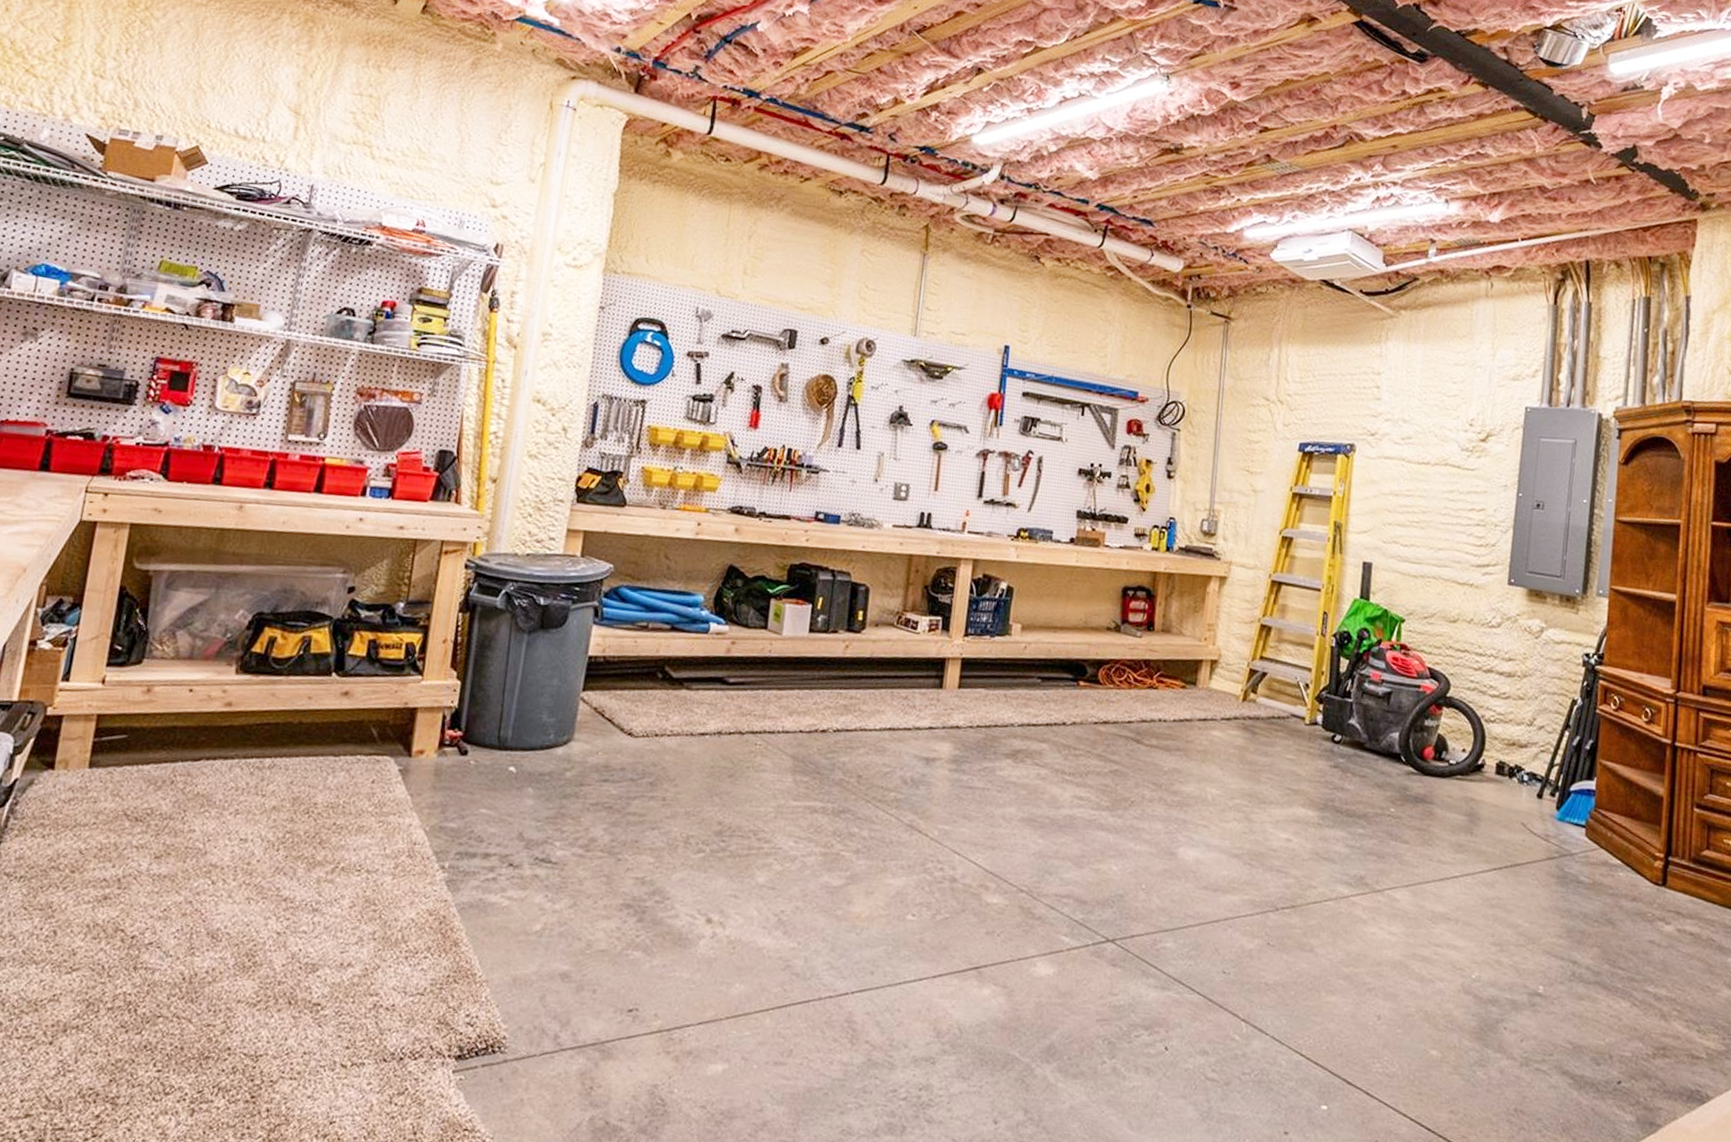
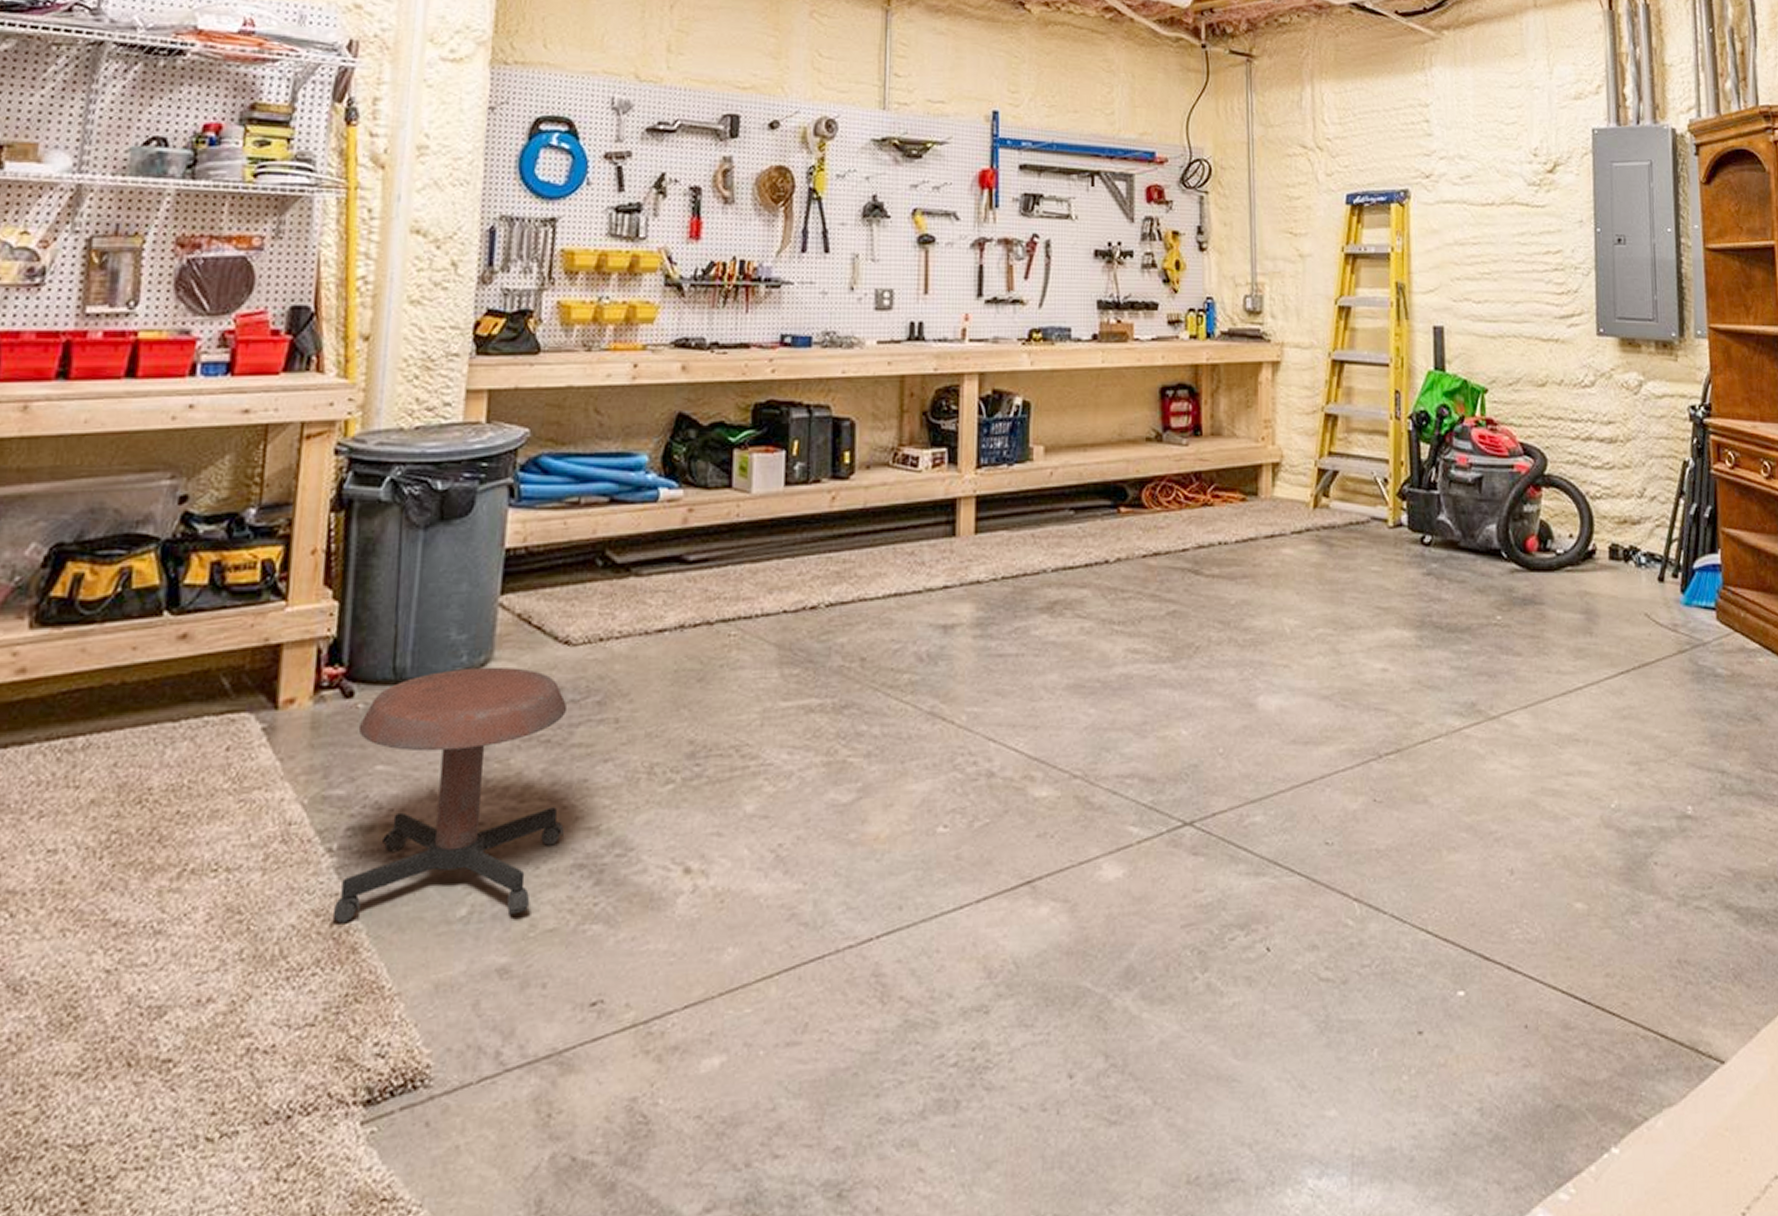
stool: none [442,743,627,935] -> present [332,666,568,923]

